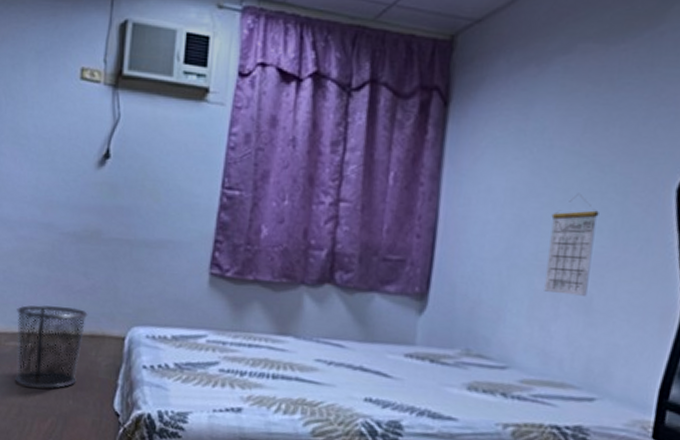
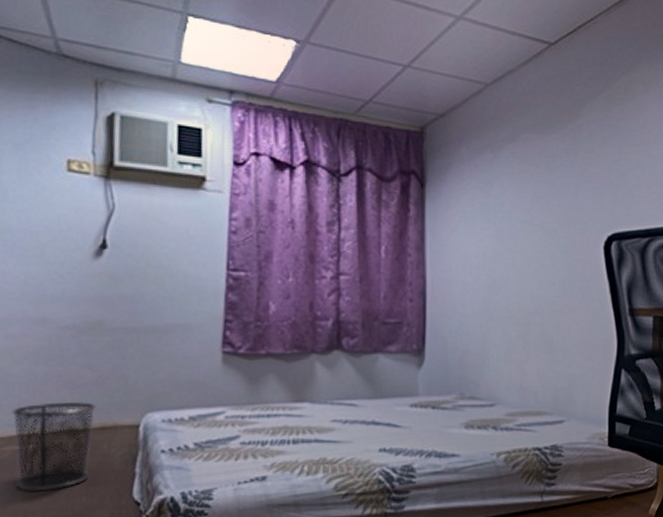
calendar: present [544,194,599,296] -> none [515,256,551,338]

